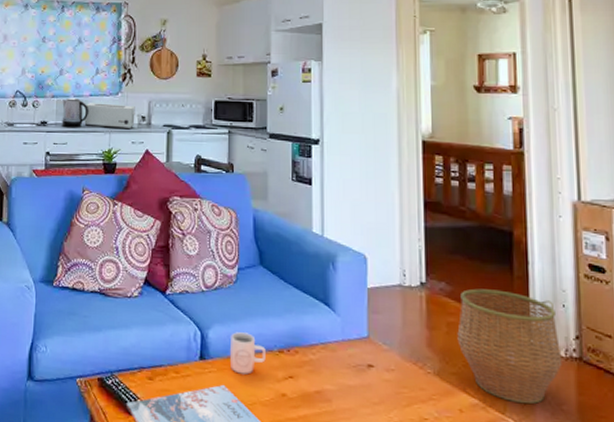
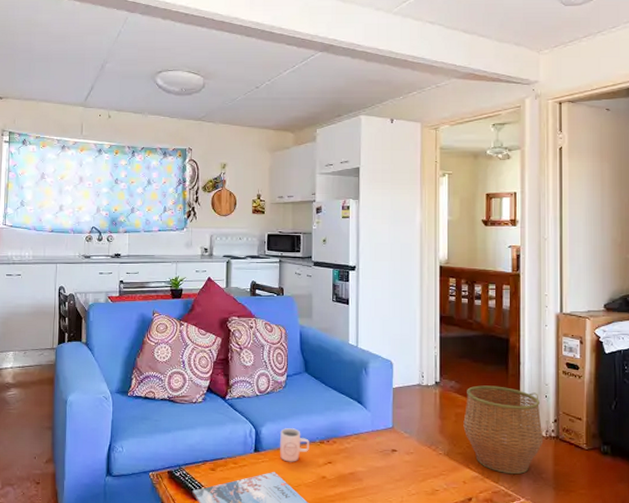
kettle: present [62,97,89,128] -> none [134,232,158,259]
toaster: present [84,103,135,130] -> none [154,237,199,260]

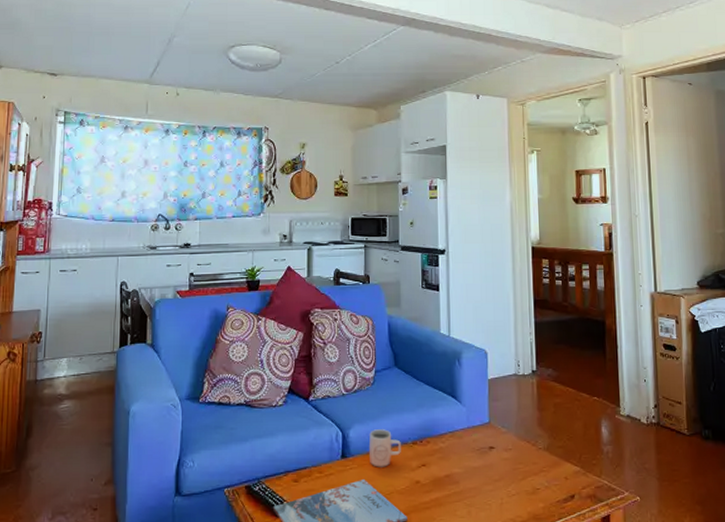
basket: present [463,385,543,475] -> none [562,372,645,467]

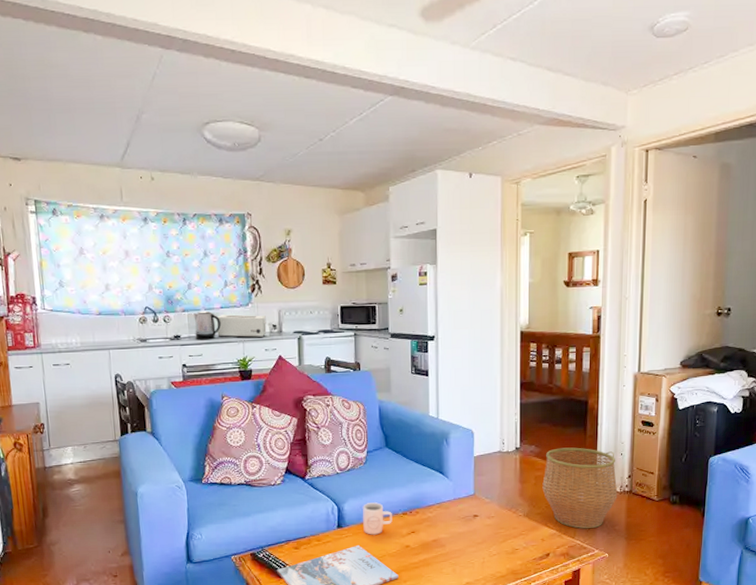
kettle: none [205,219,232,249] -> present [193,310,222,340]
toaster: none [227,224,277,248] -> present [216,314,267,339]
basket: none [562,372,645,467] -> present [542,447,618,529]

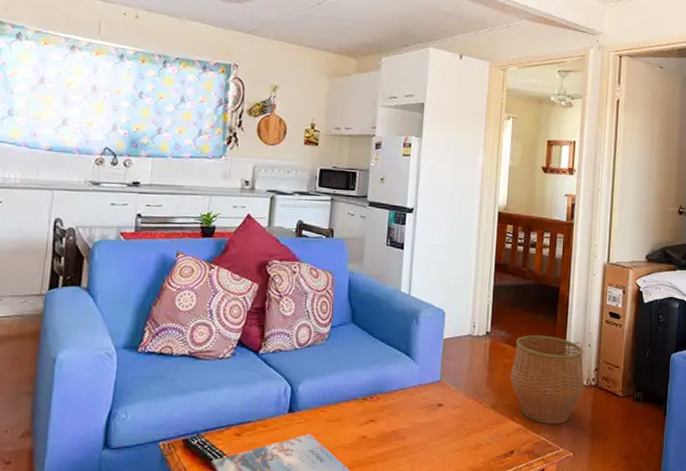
kettle: present [193,310,222,340] -> none [157,158,189,190]
toaster: present [216,314,267,339] -> none [182,164,239,194]
mug: present [362,502,392,535] -> none [317,385,351,422]

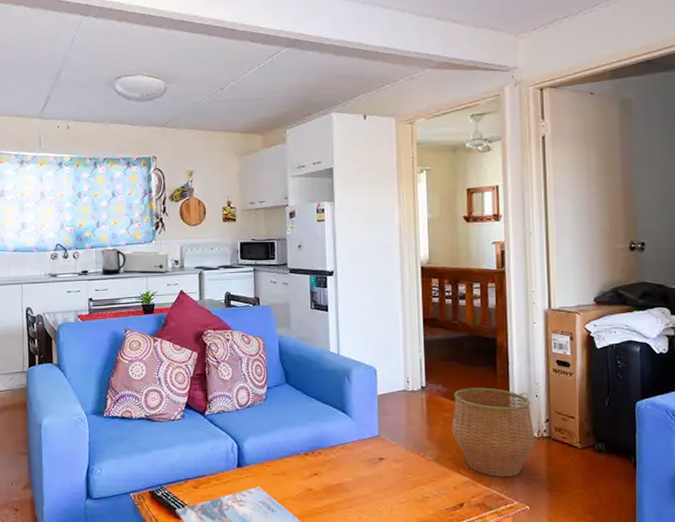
kettle: none [157,158,189,190] -> present [101,247,127,275]
toaster: none [182,164,239,194] -> present [122,250,169,274]

